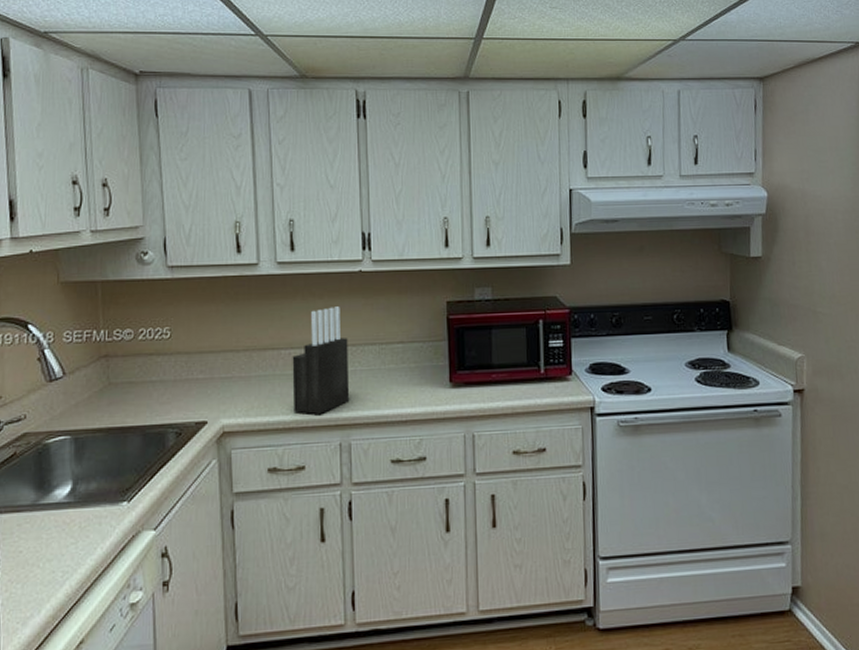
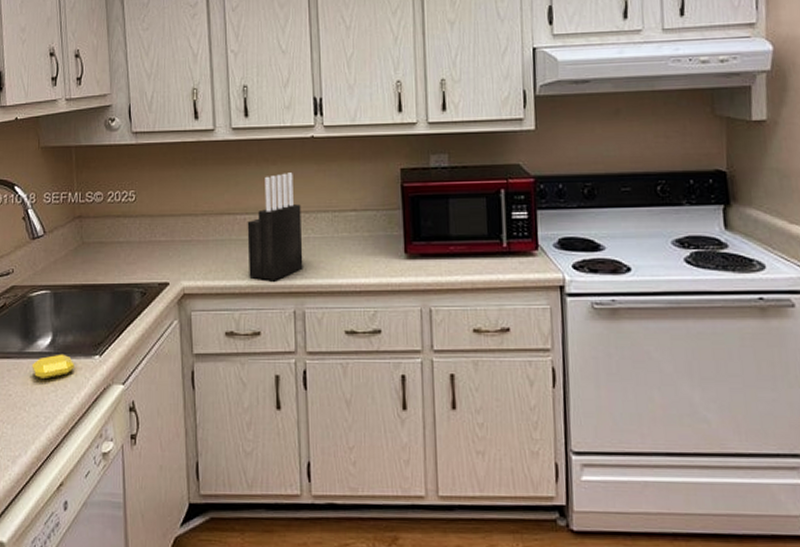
soap bar: none [47,502,98,532] -> present [31,353,74,380]

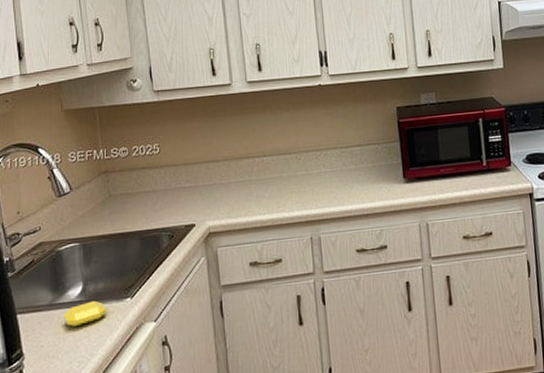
knife block: present [247,173,303,280] -> none [265,117,317,213]

